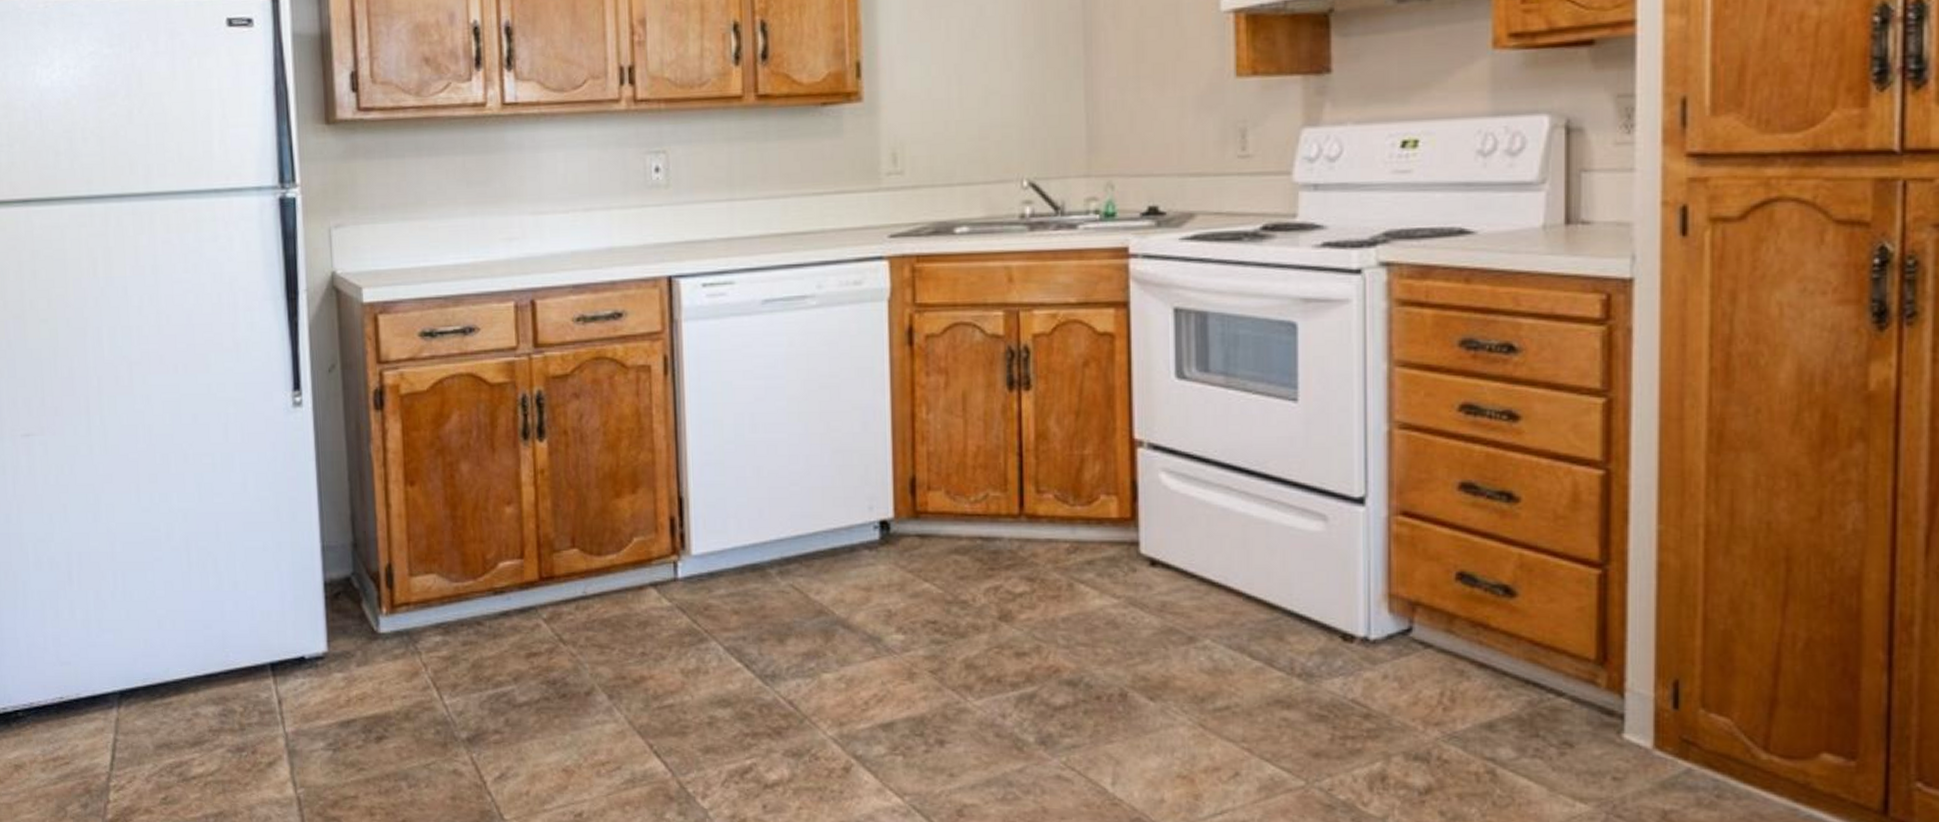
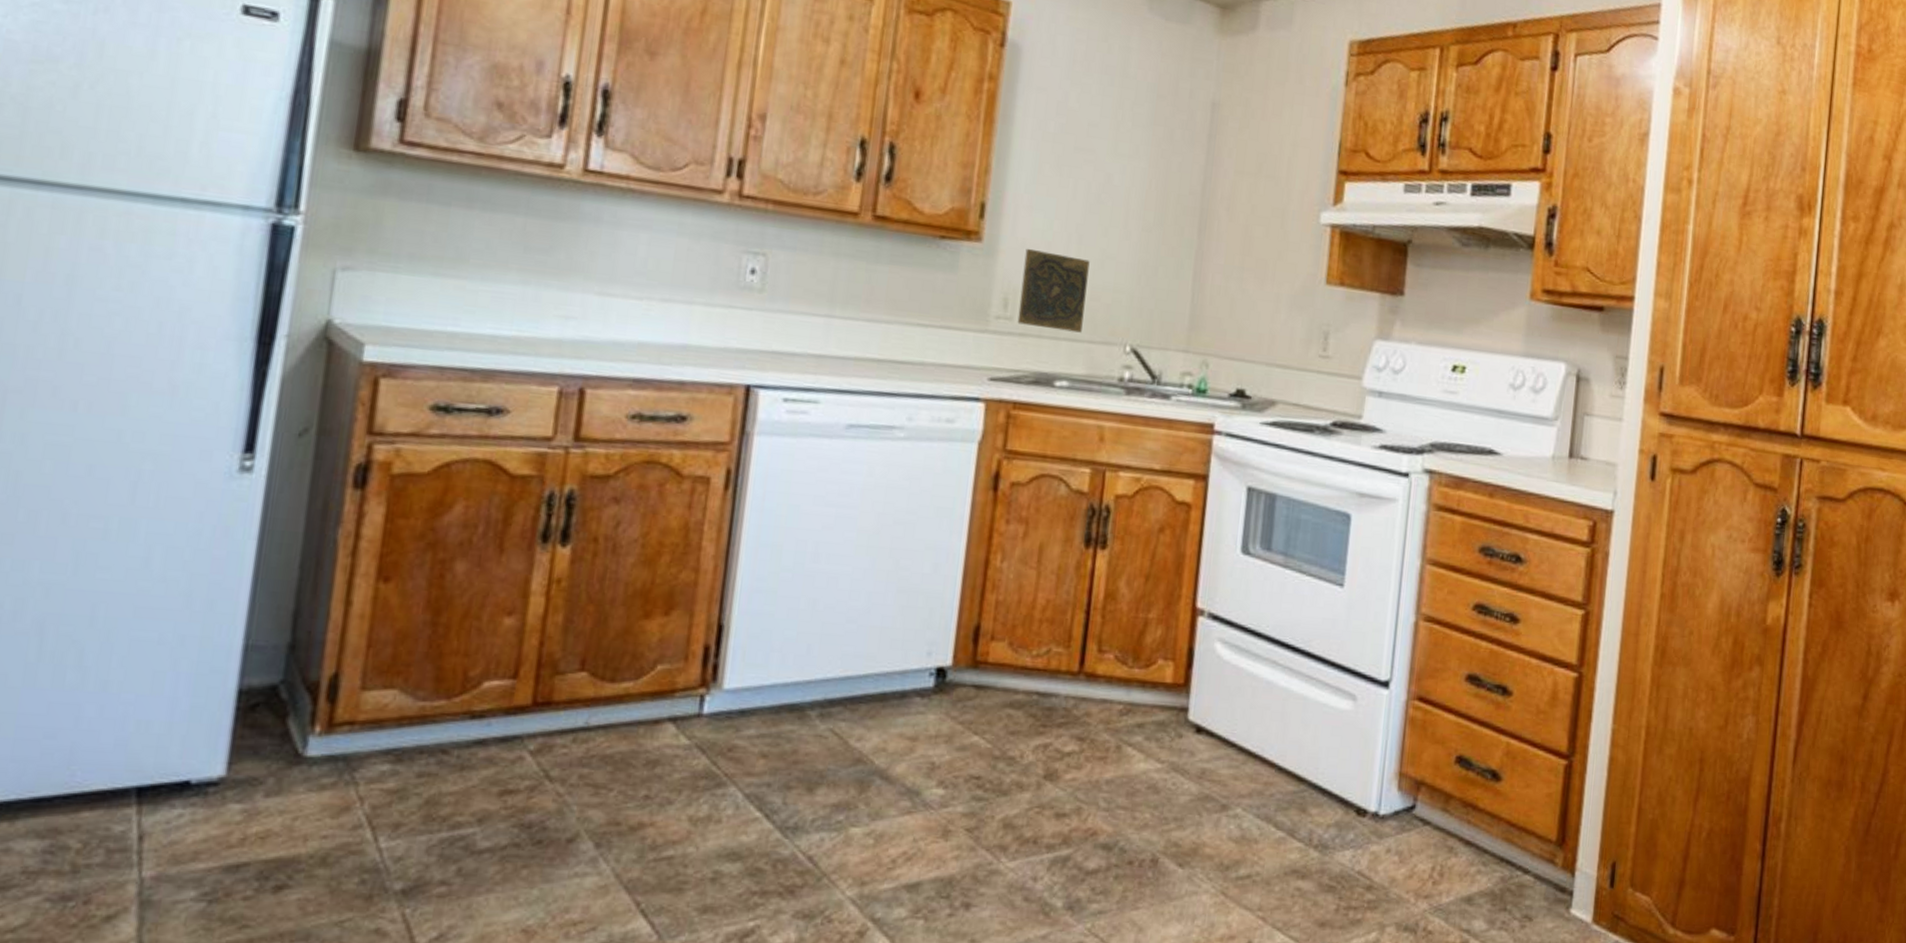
decorative tile: none [907,98,975,177] -> present [1017,248,1090,333]

